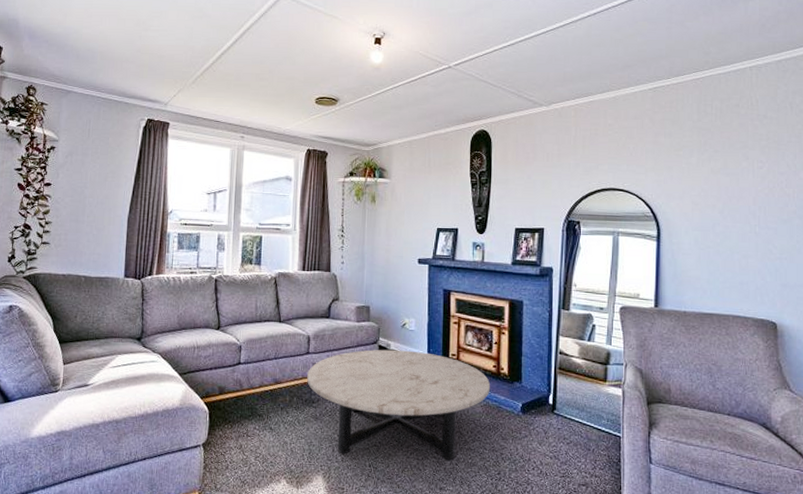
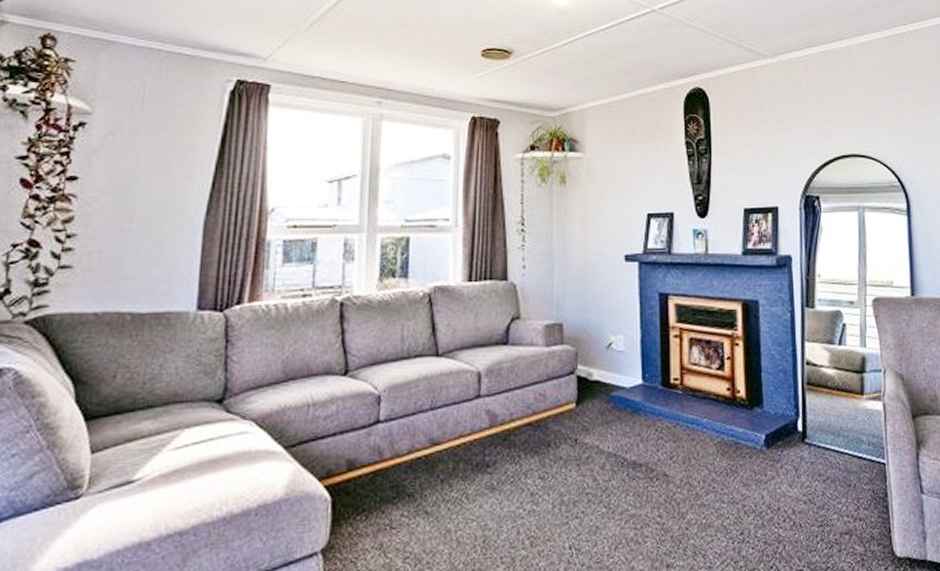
coffee table: present [307,349,491,461] -> none [478,379,725,536]

